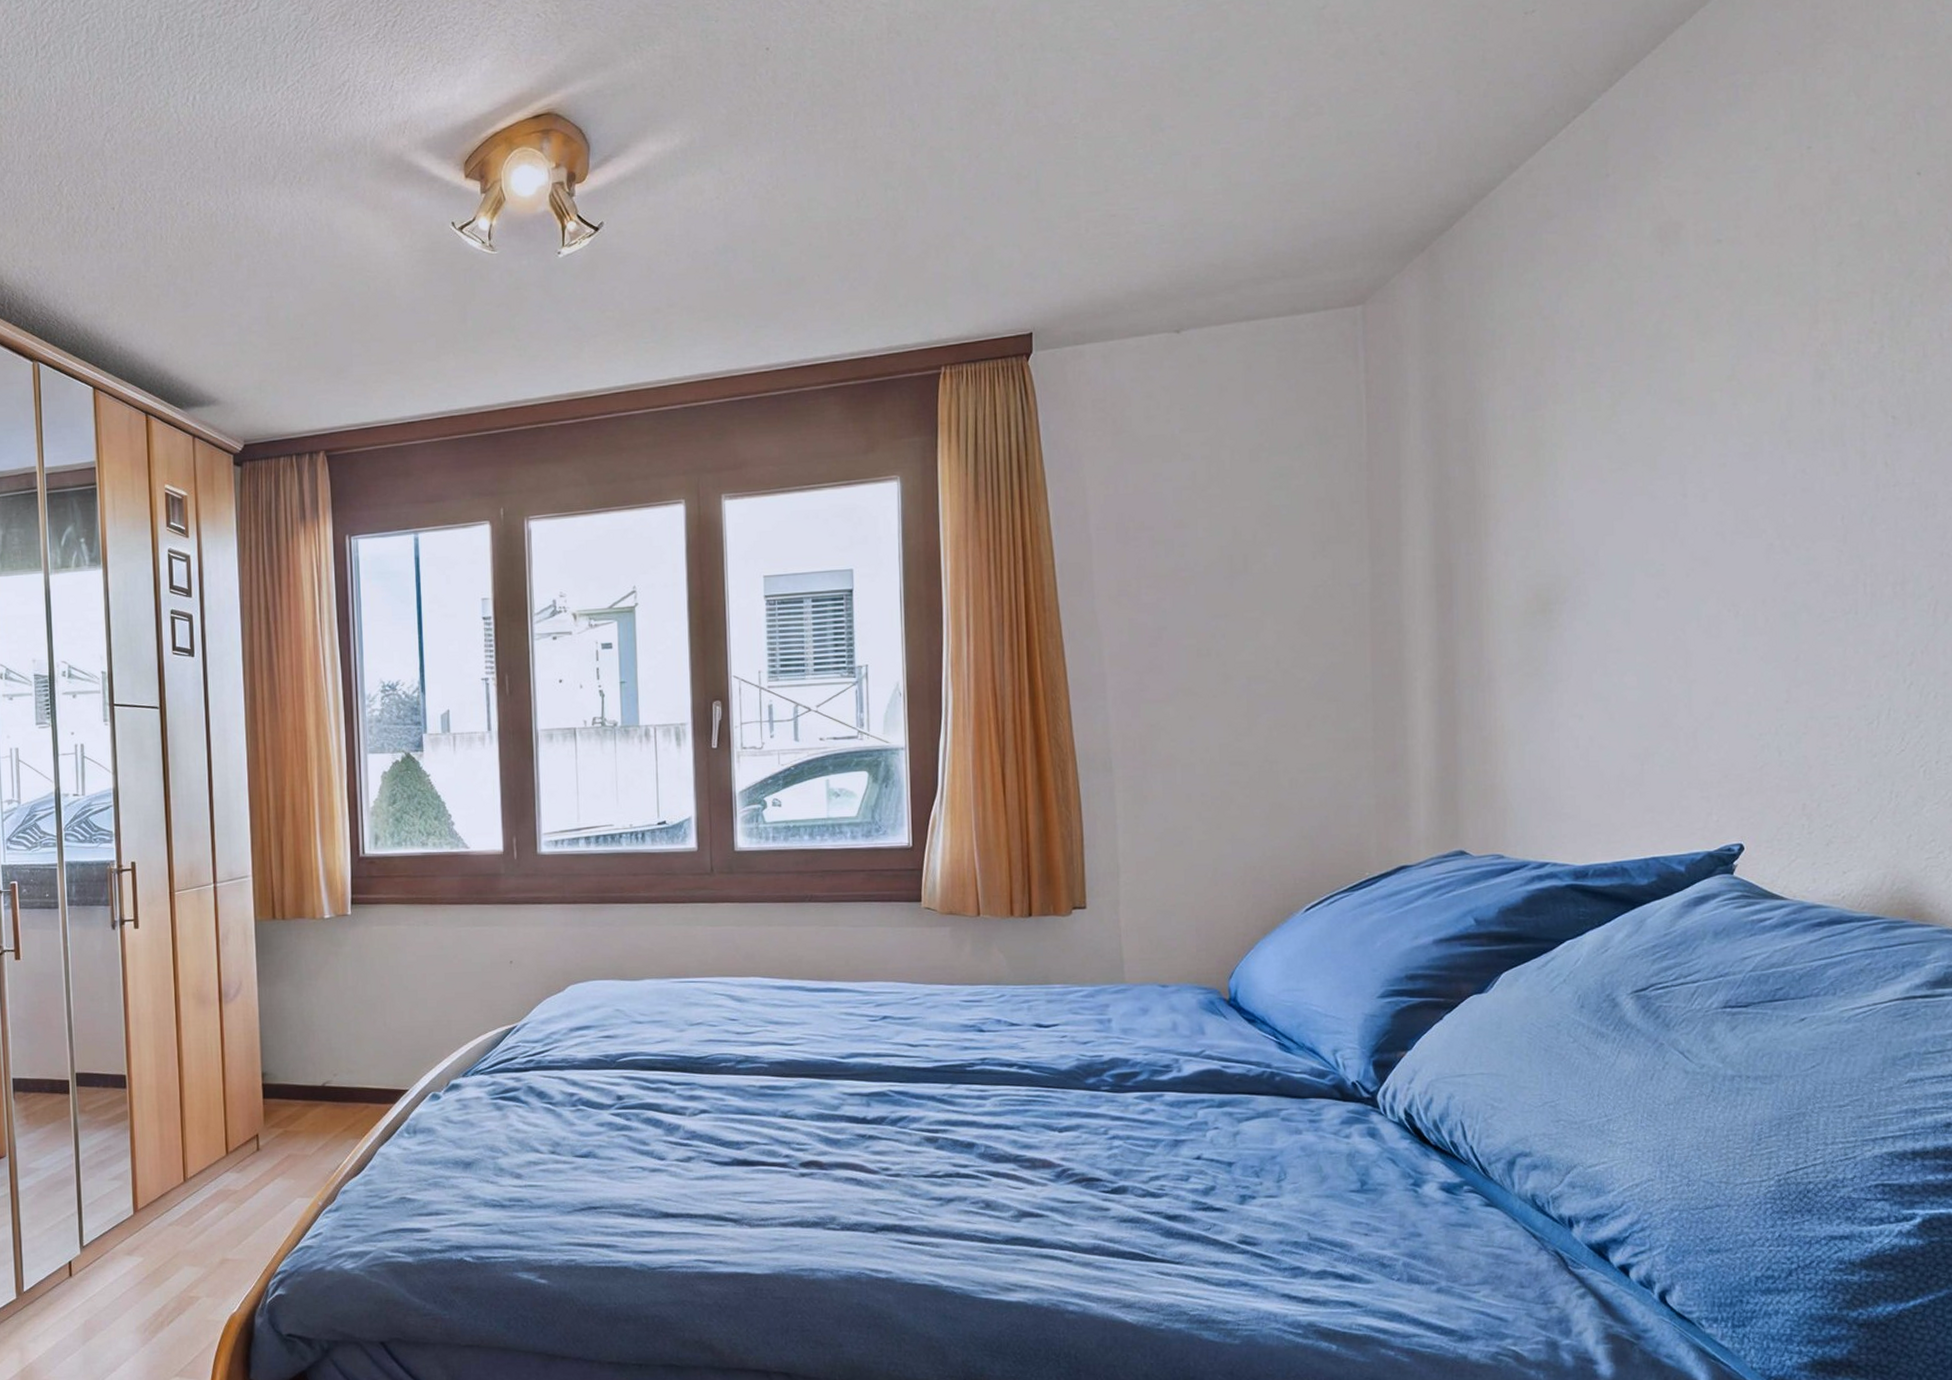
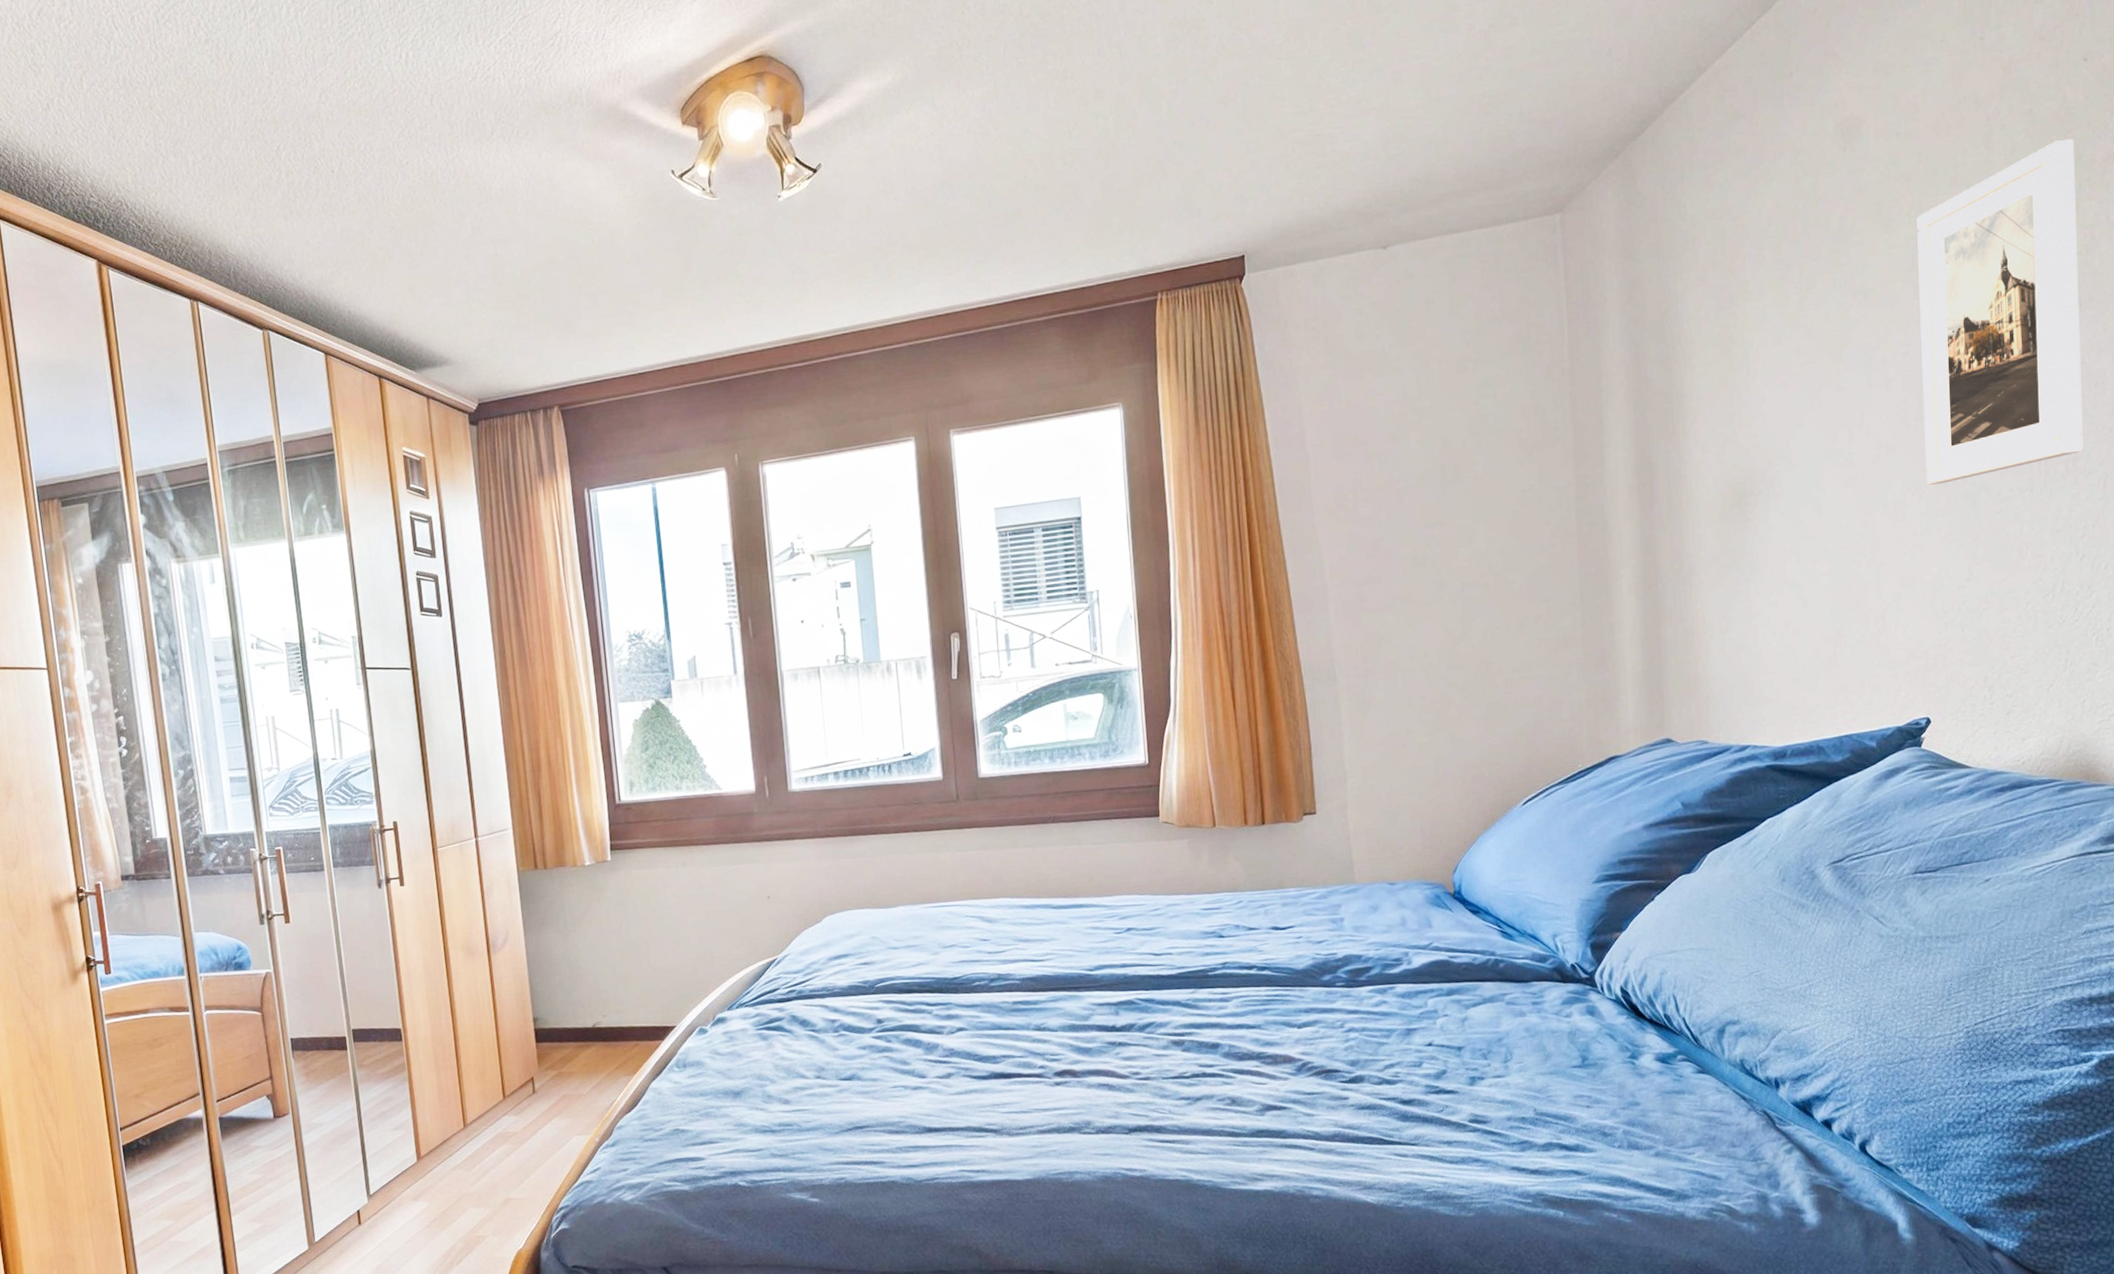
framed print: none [1737,253,1912,602] -> present [1917,138,2083,485]

